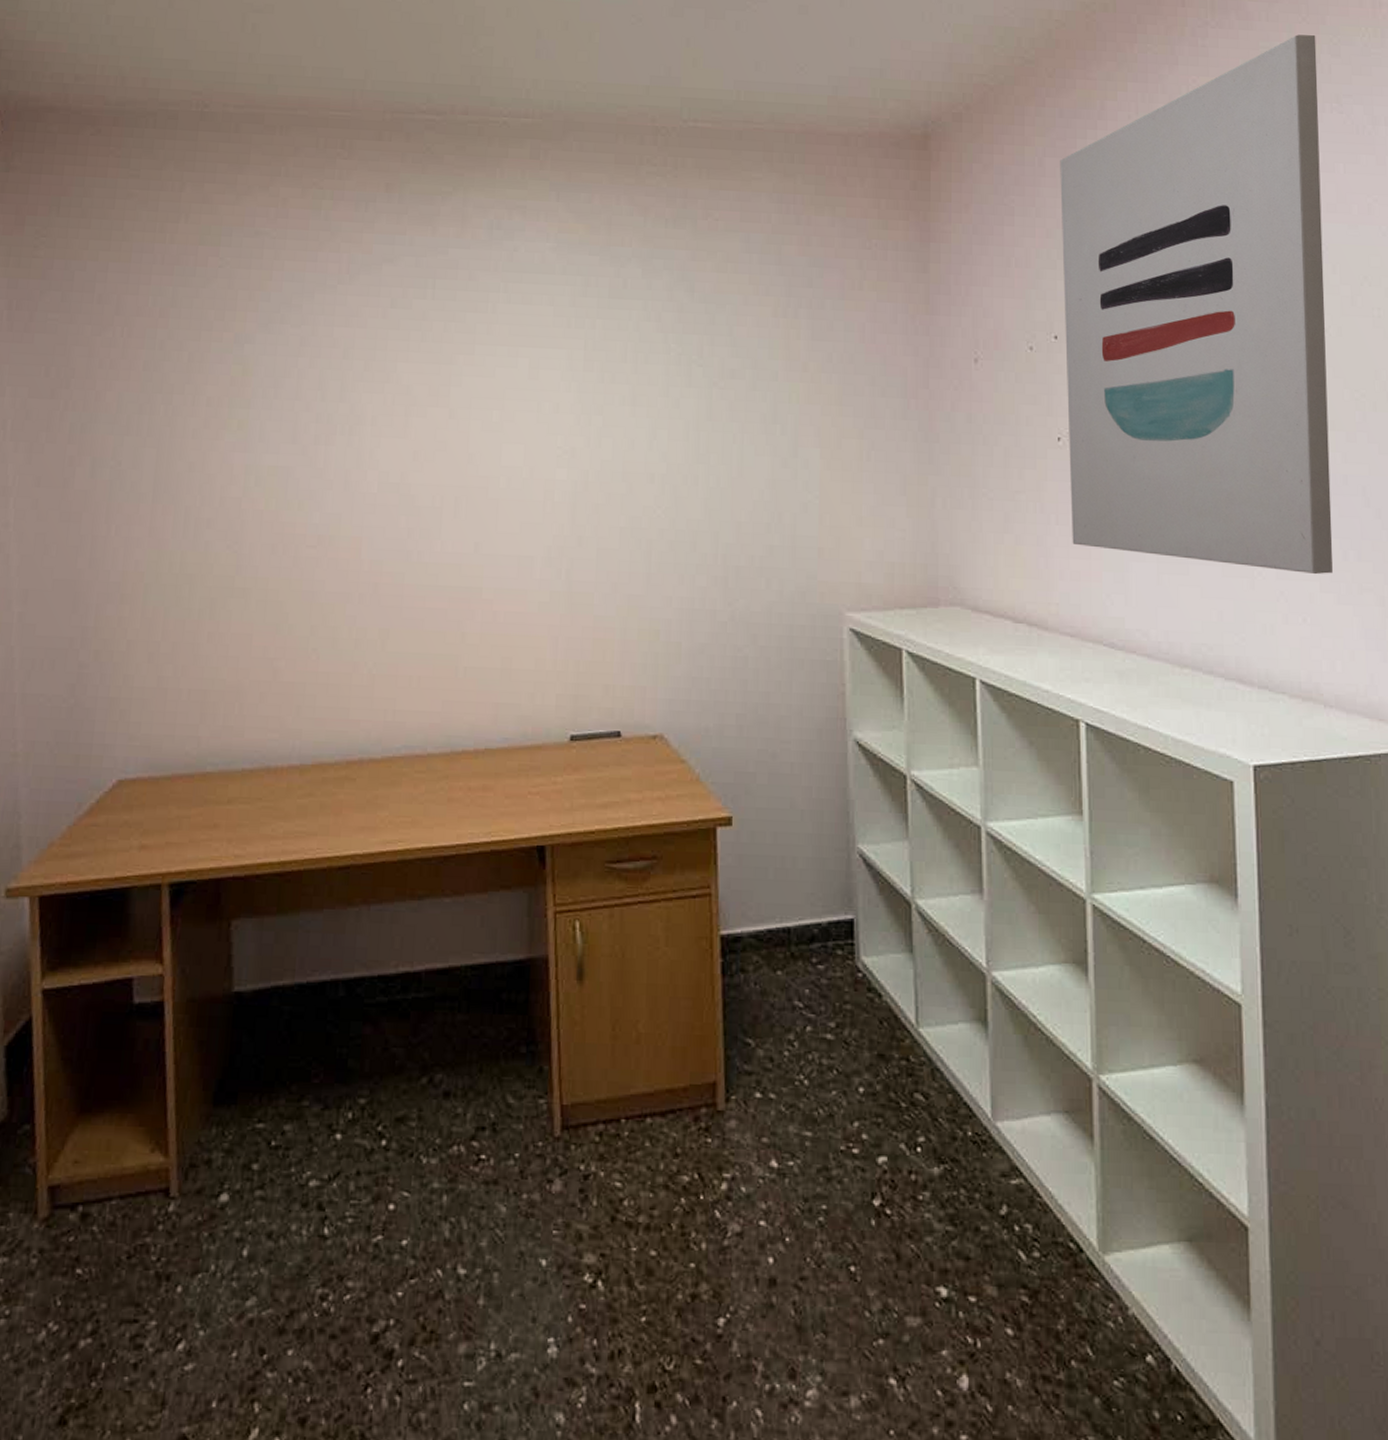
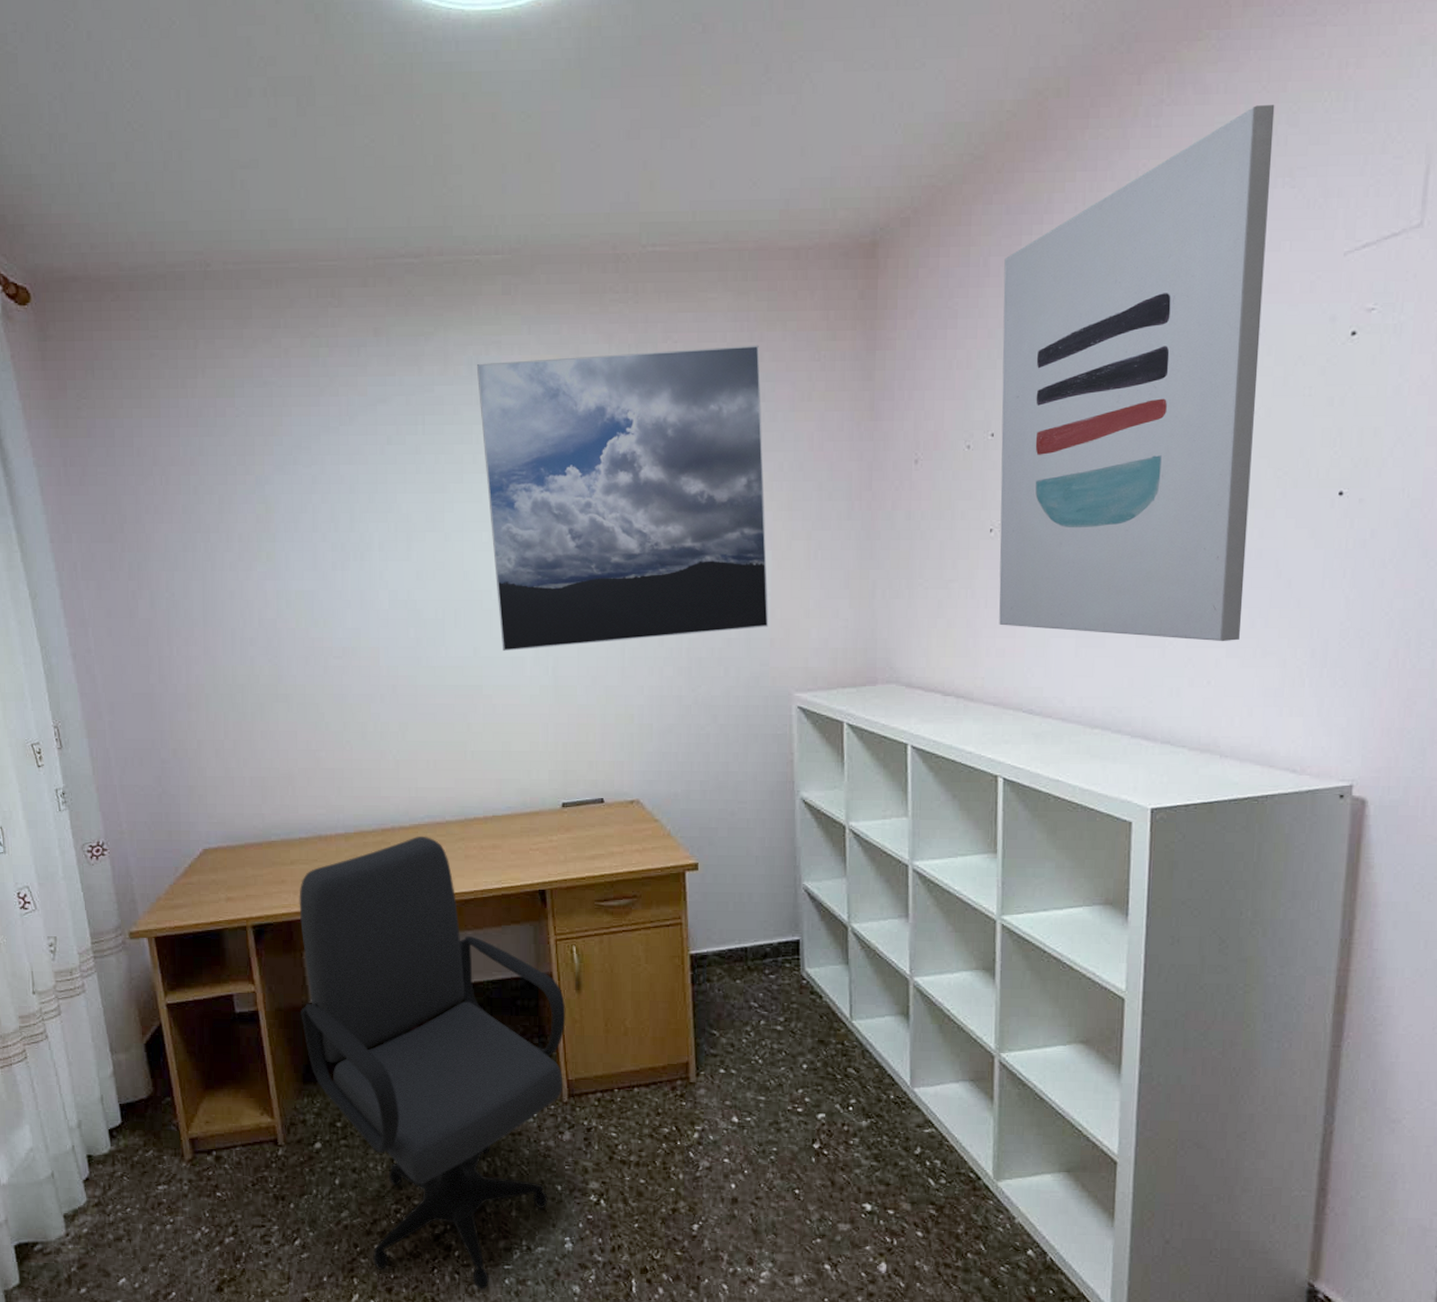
office chair: none [219,771,564,1421] -> present [299,835,566,1290]
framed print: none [497,228,817,549] -> present [476,345,769,652]

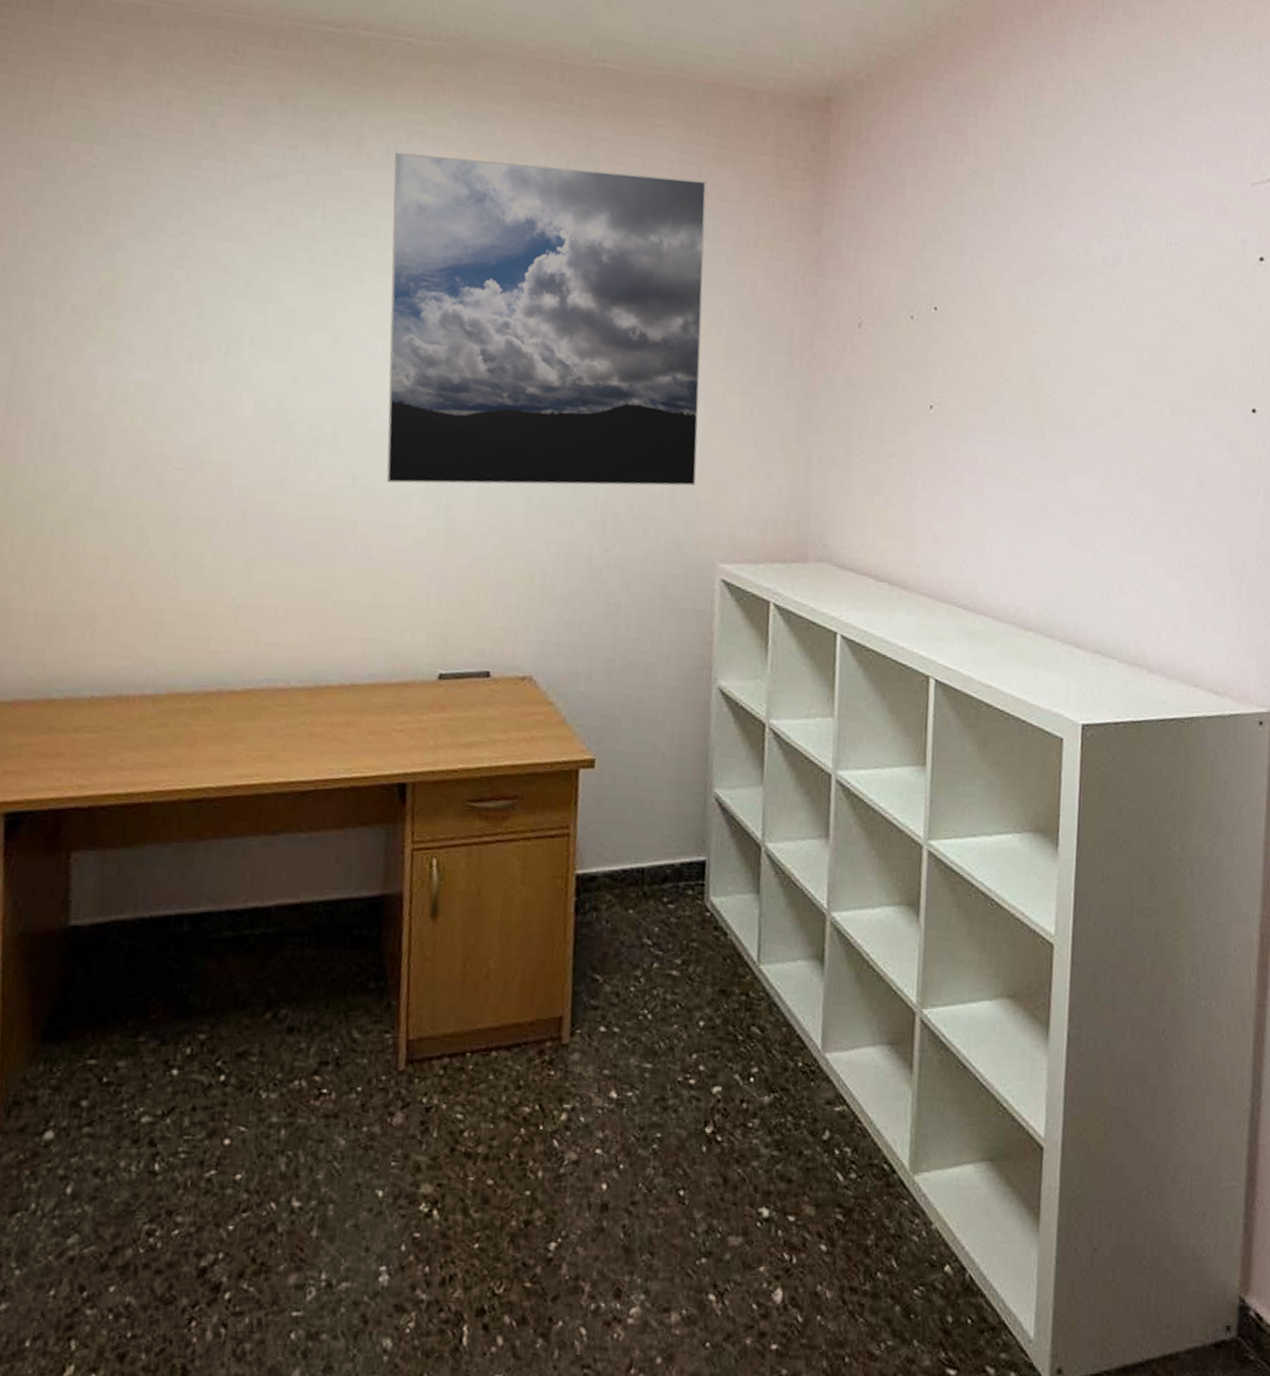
office chair: present [299,835,566,1290] -> none [53,703,416,1351]
wall art: present [999,104,1275,642] -> none [936,37,1192,550]

